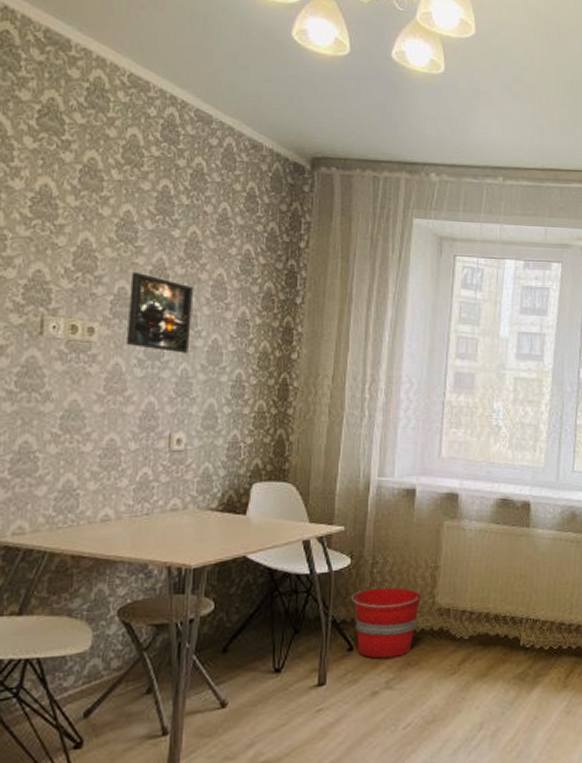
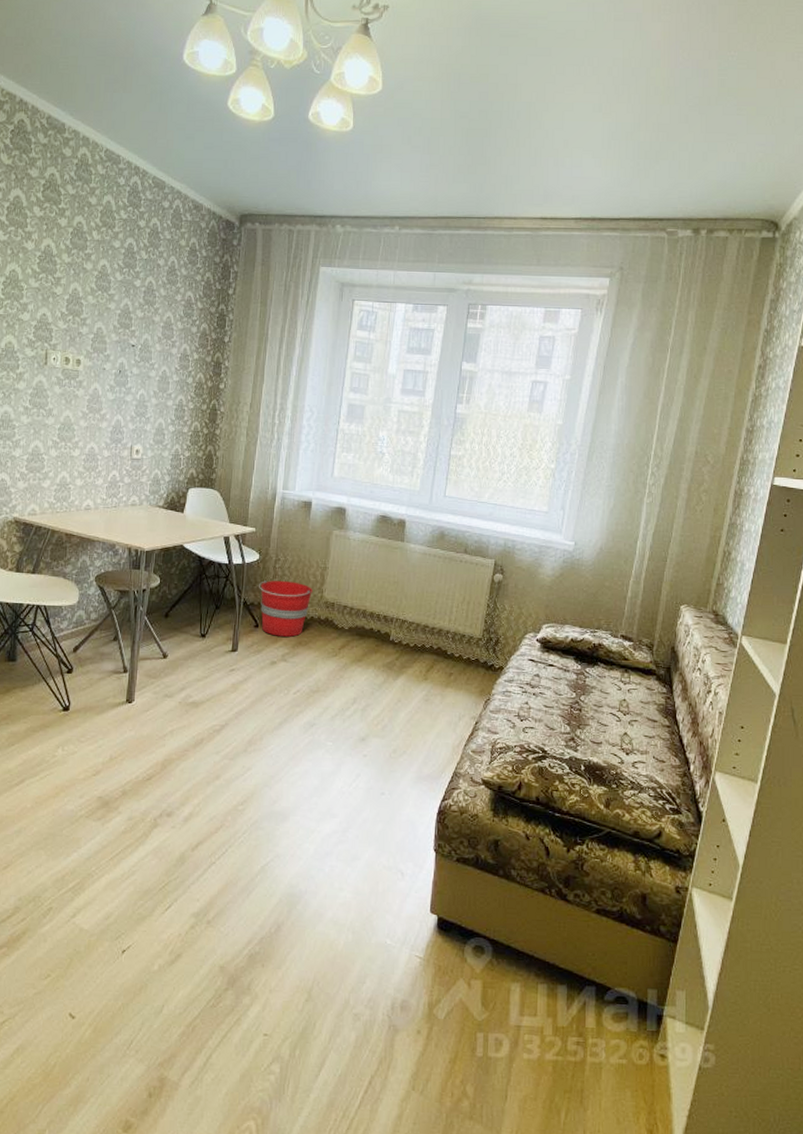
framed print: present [127,271,194,353] -> none [103,315,150,382]

